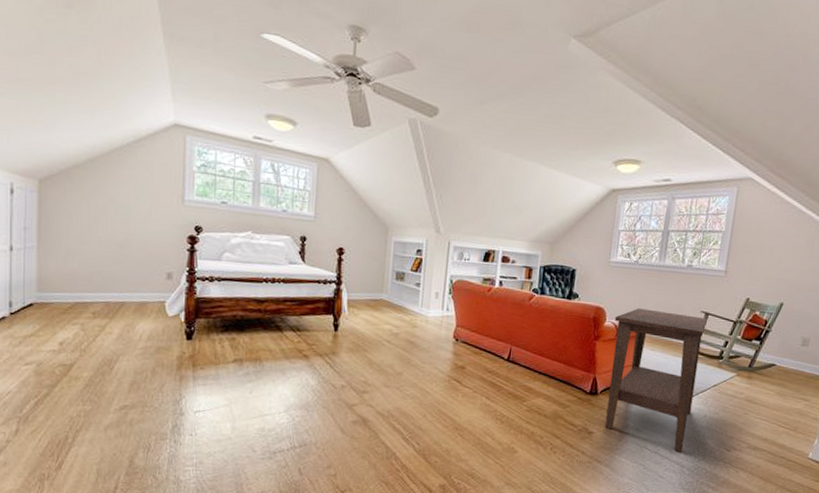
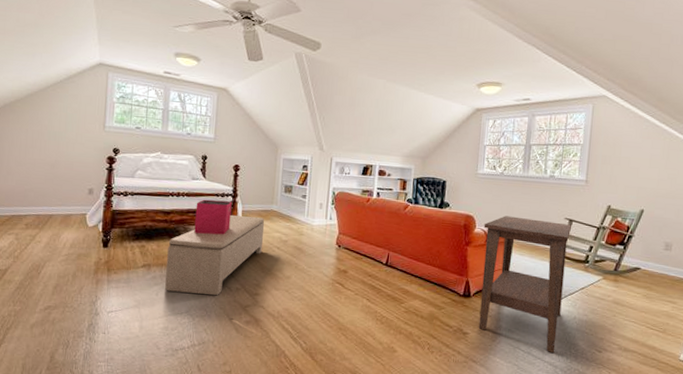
bench: none [260,304,373,394] -> present [165,214,265,296]
storage bin: none [292,286,336,327] -> present [194,199,232,235]

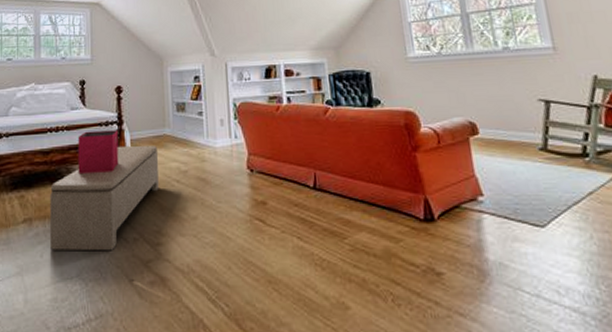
side table: present [478,216,571,354] -> none [430,105,576,294]

